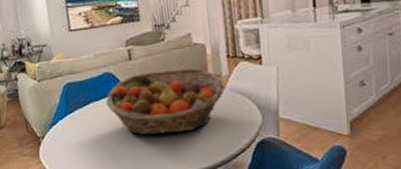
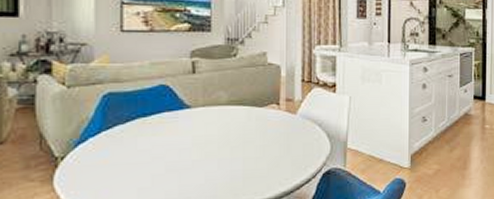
fruit basket: present [106,68,225,136] -> none [157,88,296,161]

